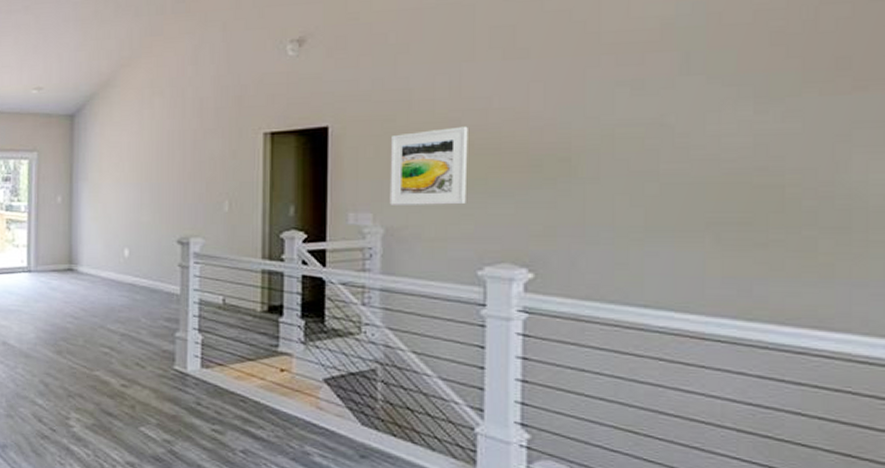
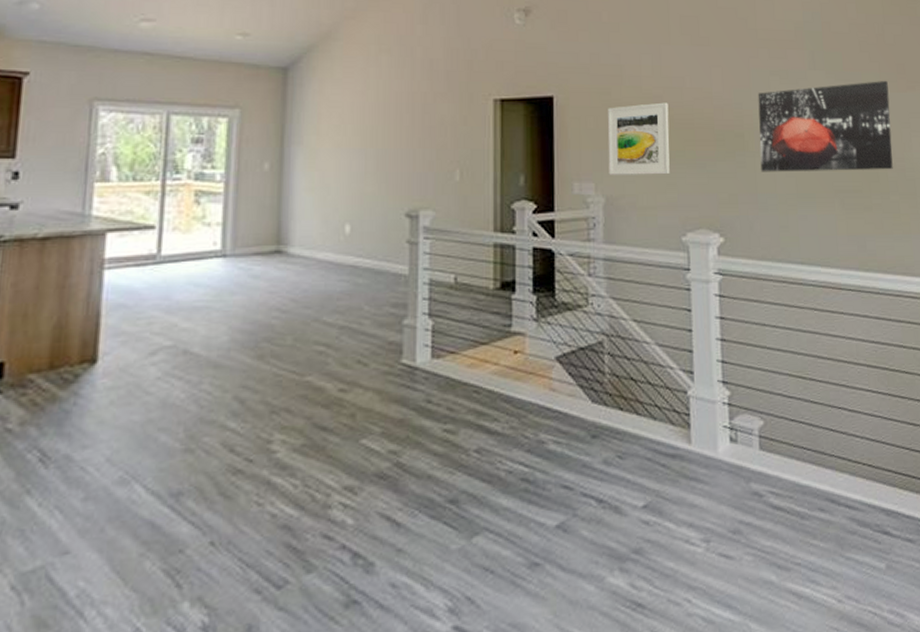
wall art: none [593,80,816,201] -> present [758,80,893,172]

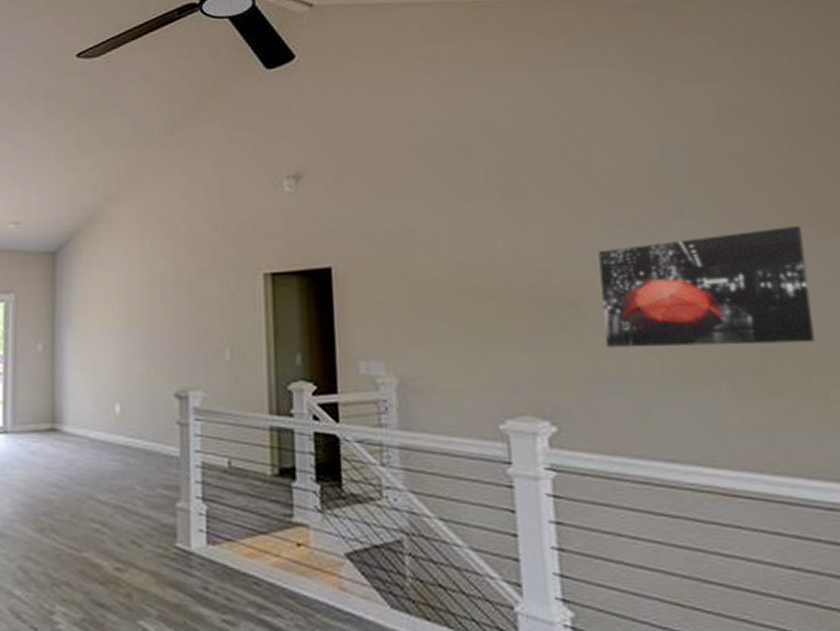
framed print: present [607,102,670,175] -> none [397,268,480,353]

